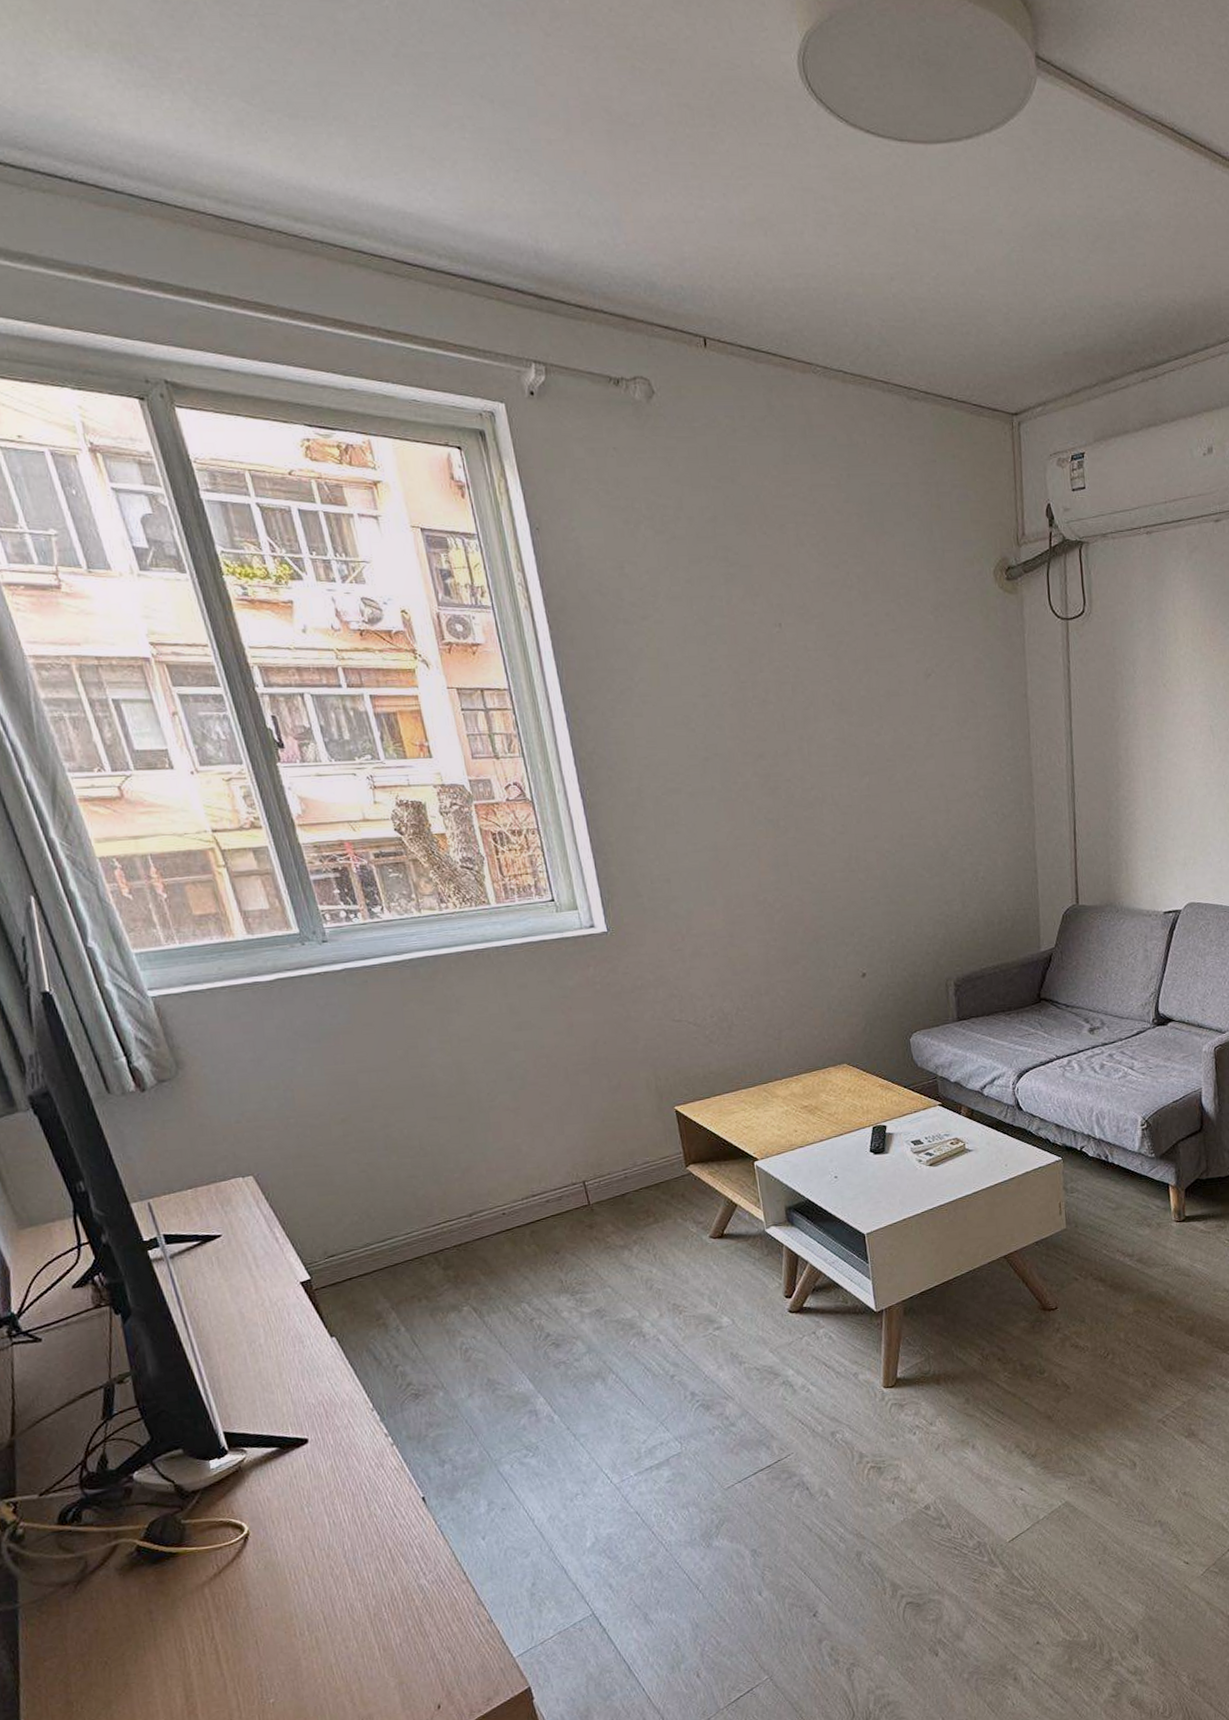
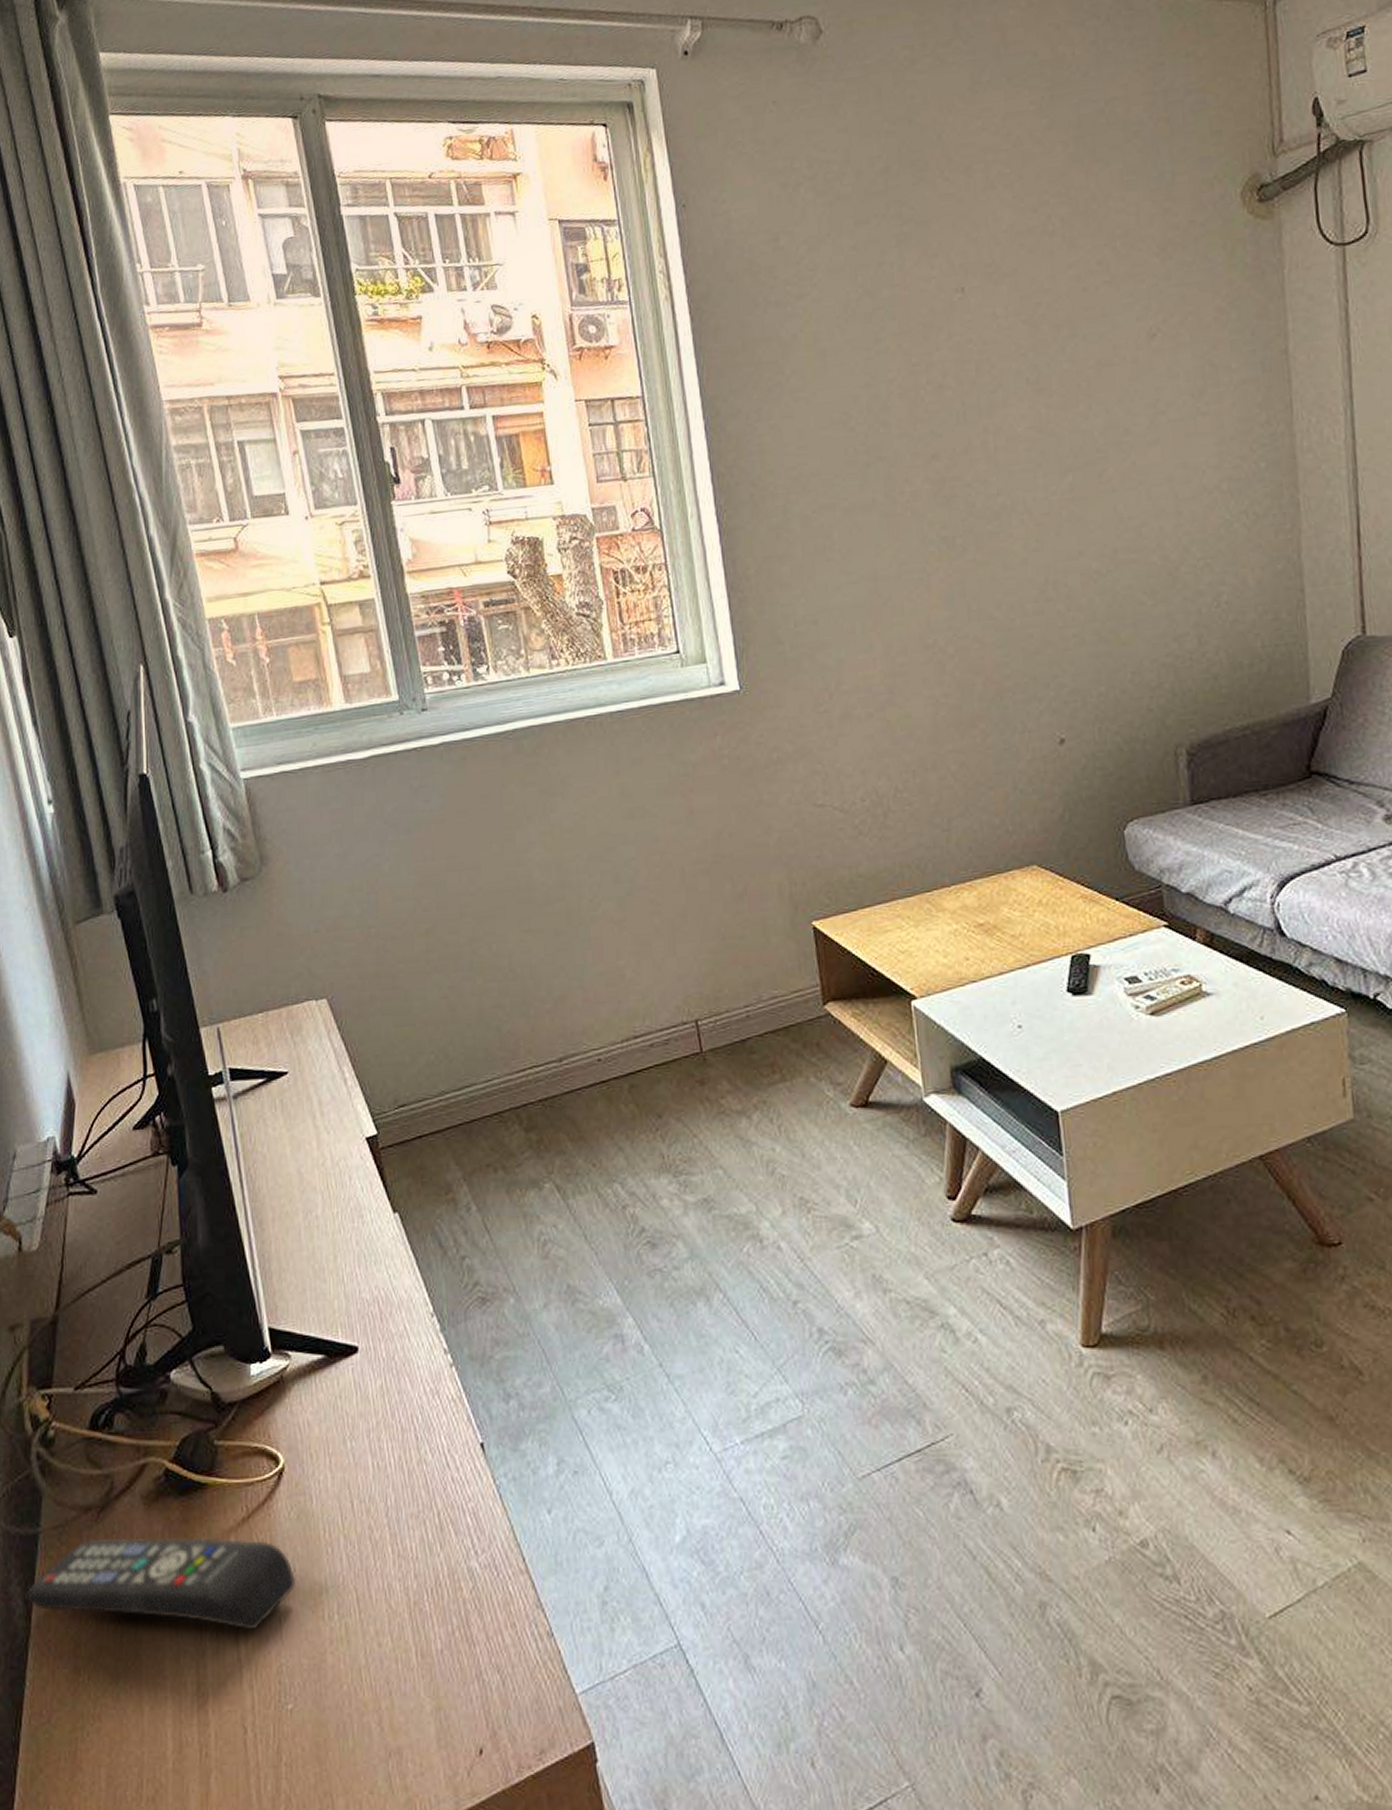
remote control: none [11,1588,269,1665] -> present [26,1538,297,1631]

